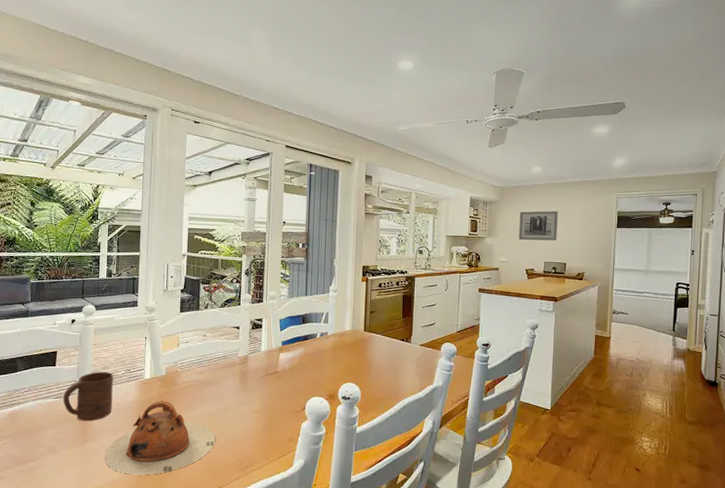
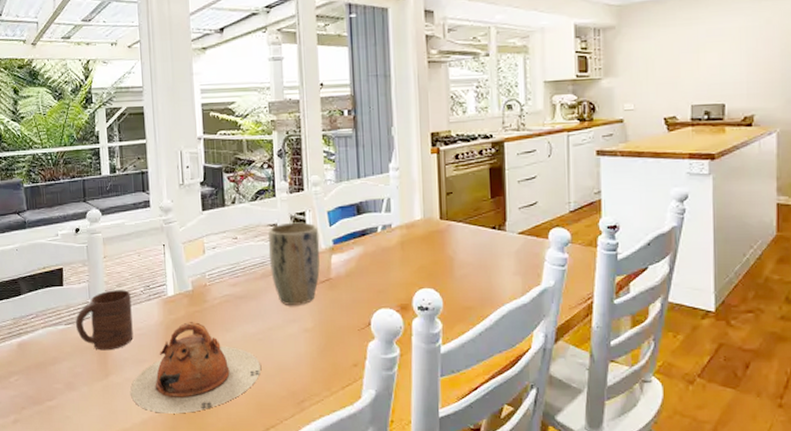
plant pot: none [230,326,272,391] -> present [268,222,320,305]
wall art: present [519,210,558,241] -> none [649,30,708,78]

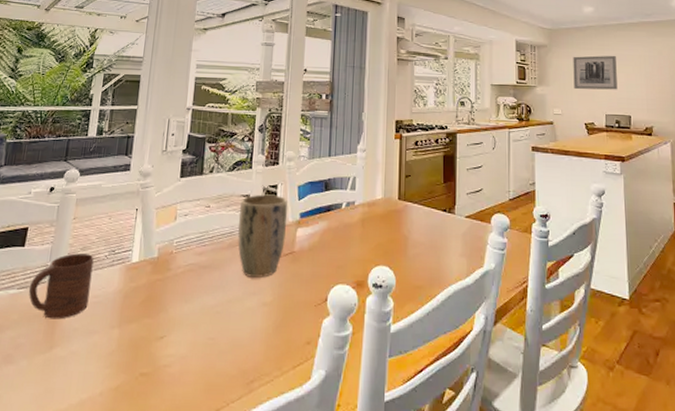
teapot: present [131,322,261,414] -> none [73,291,215,394]
wall art: none [649,30,708,78] -> present [573,55,618,90]

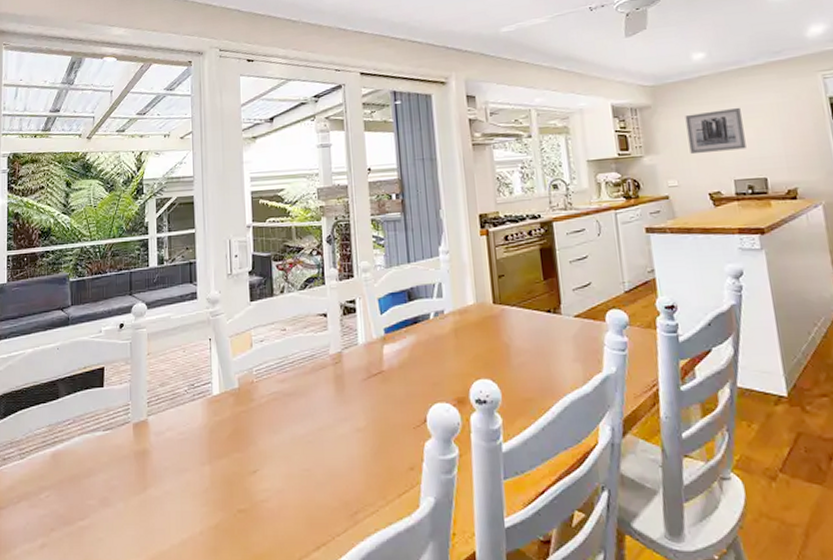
cup: present [28,253,94,320] -> none [114,390,175,459]
plant pot: present [238,194,288,278] -> none [317,310,372,402]

